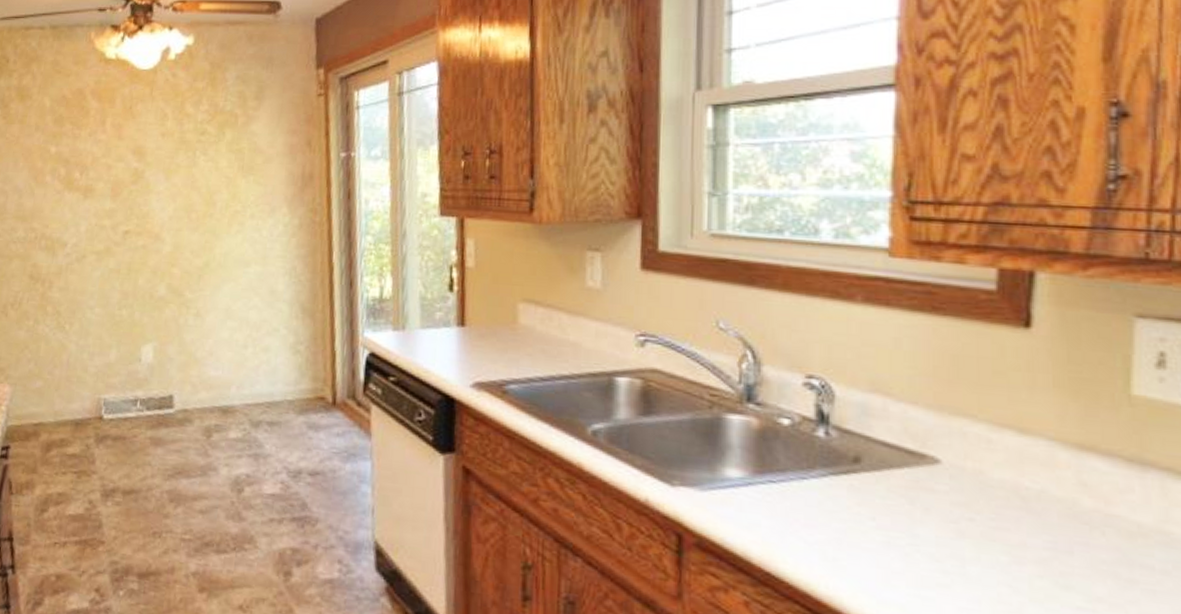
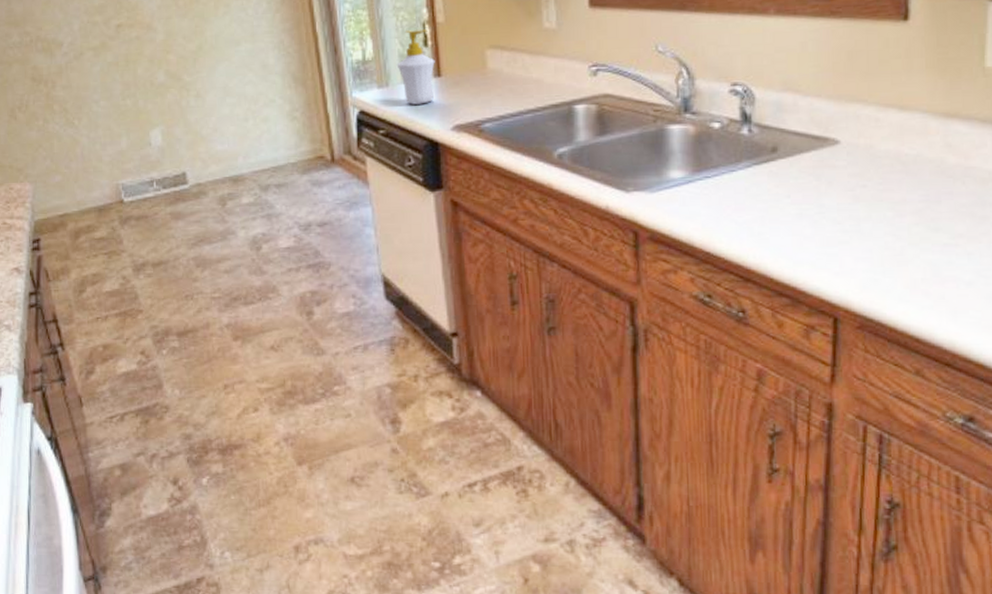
soap bottle: none [416,272,460,354] -> present [396,29,435,105]

